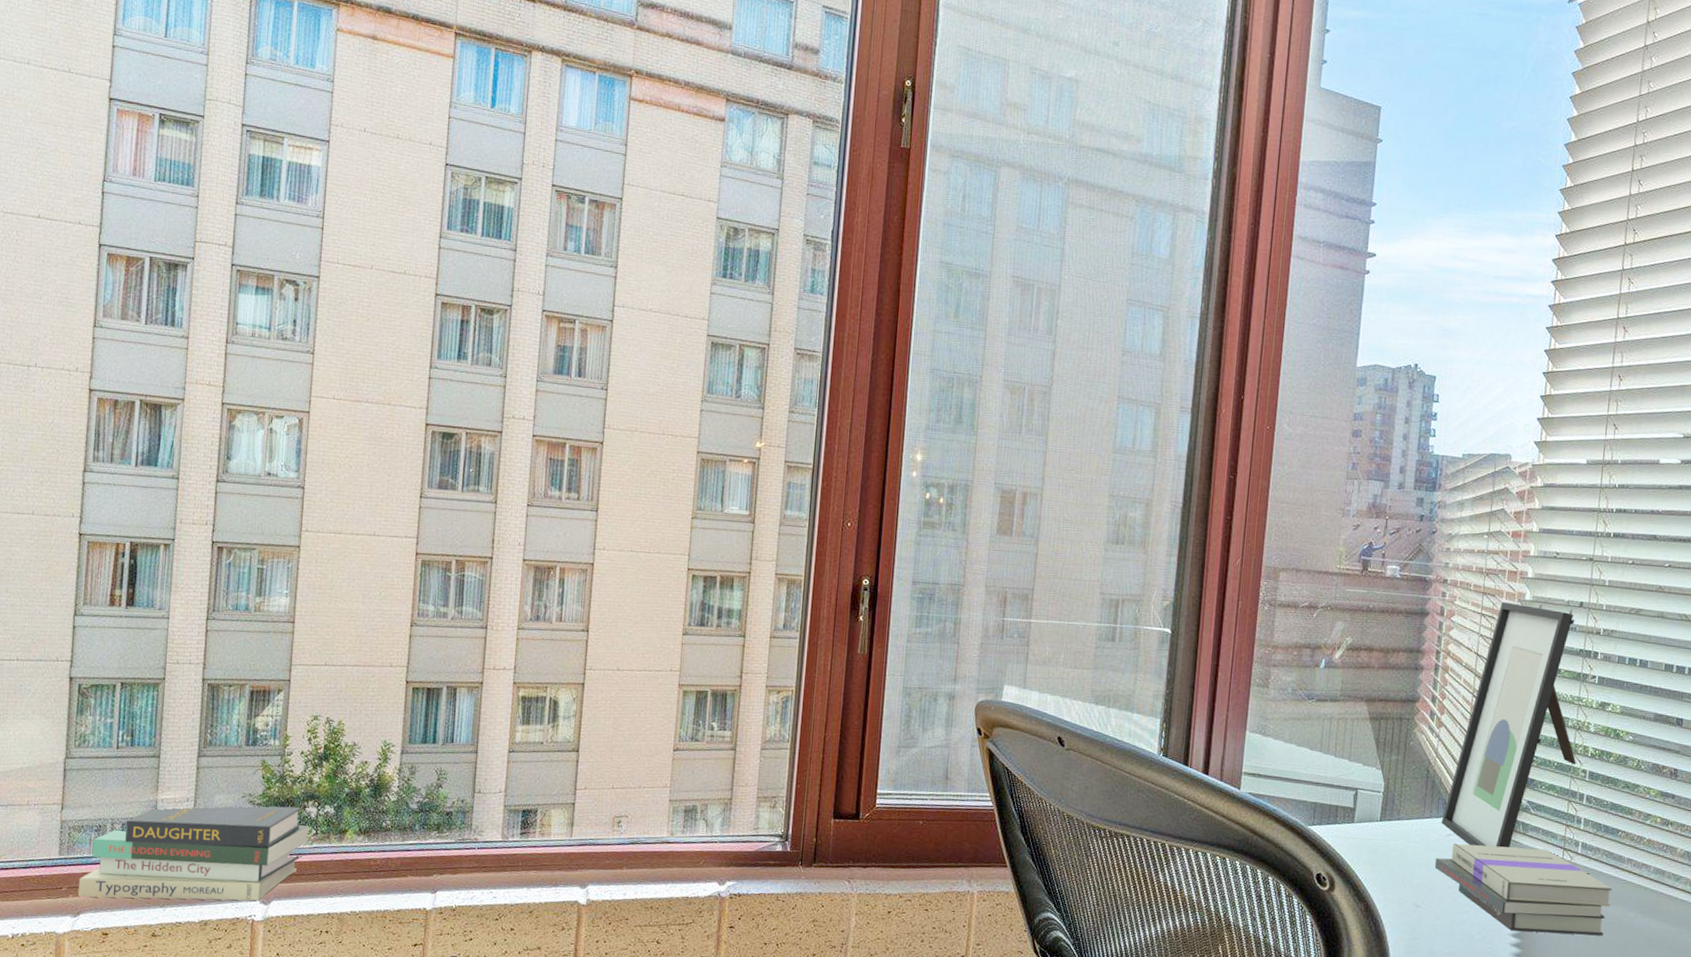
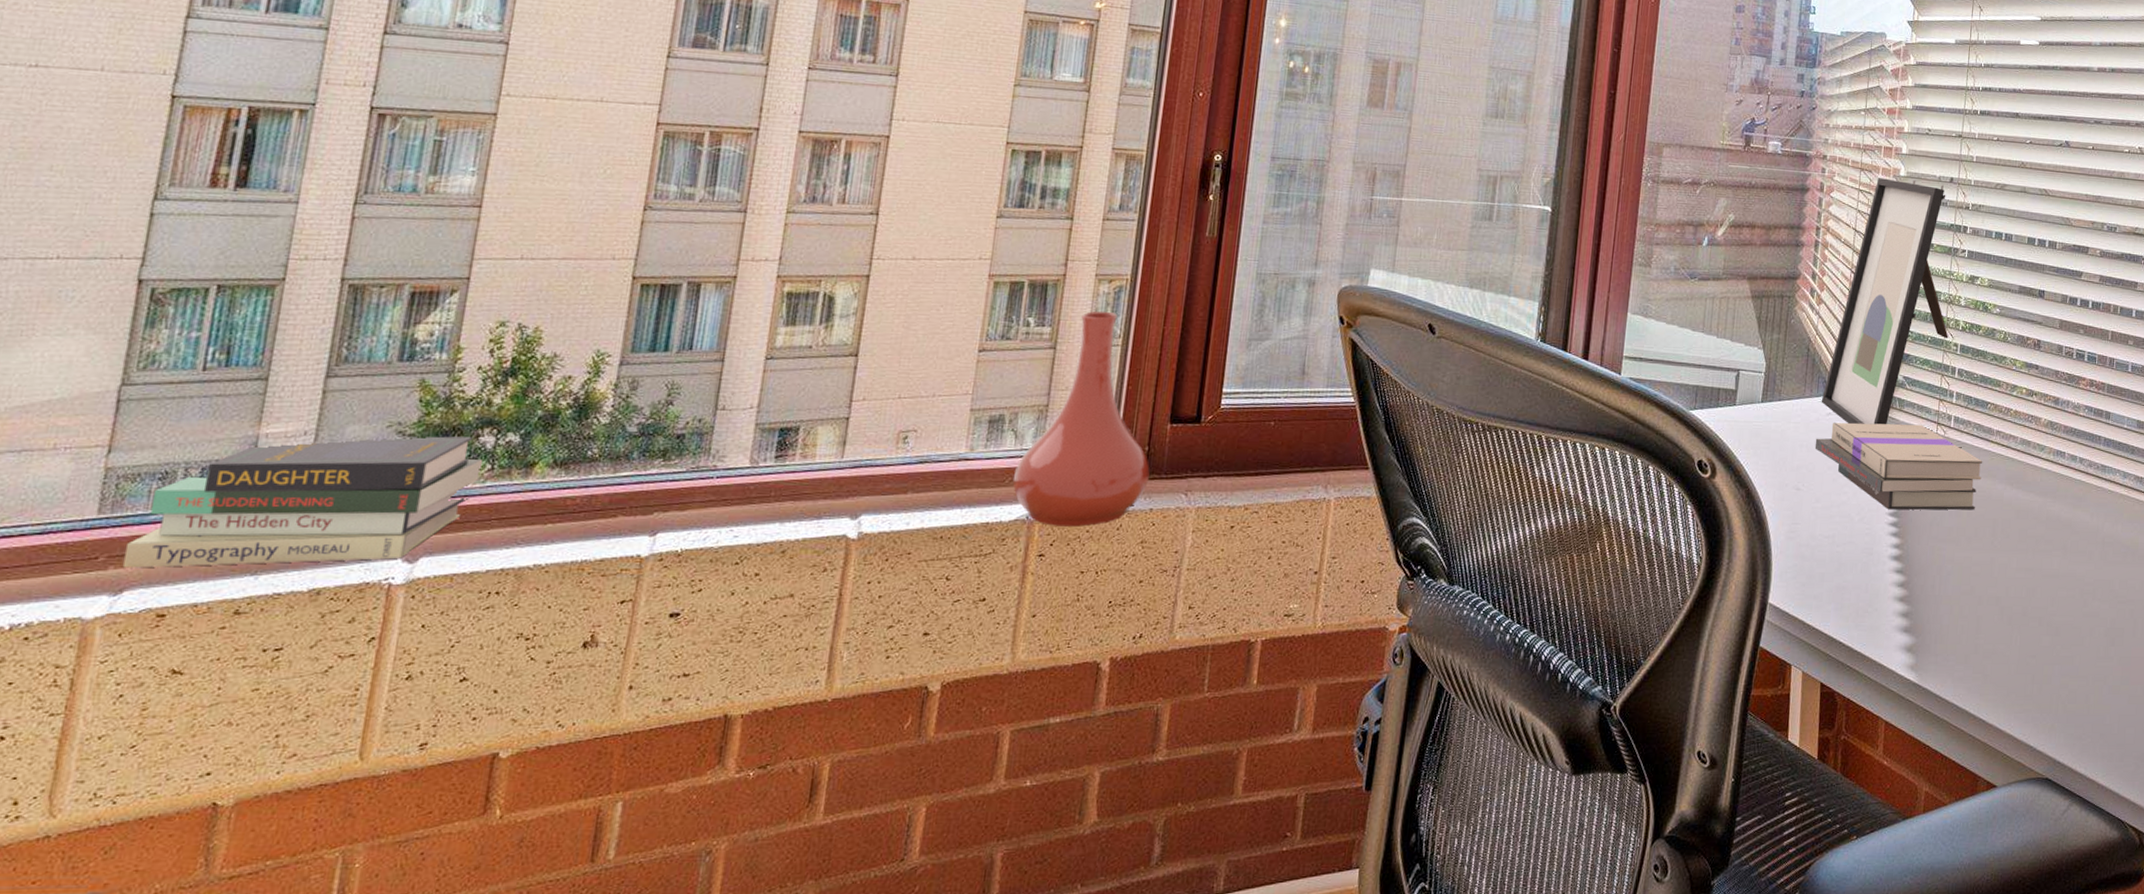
vase: none [706,718,818,906] -> present [1012,311,1150,528]

